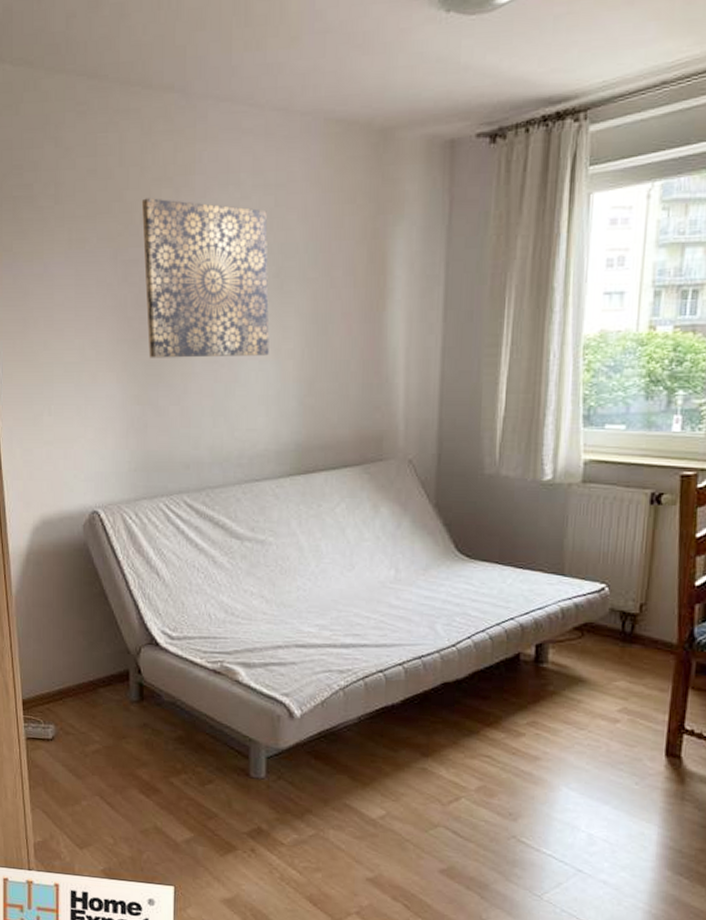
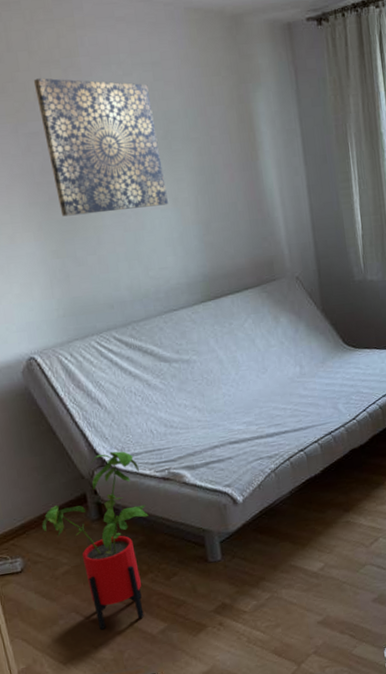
house plant: none [80,630,192,823] -> present [42,451,149,630]

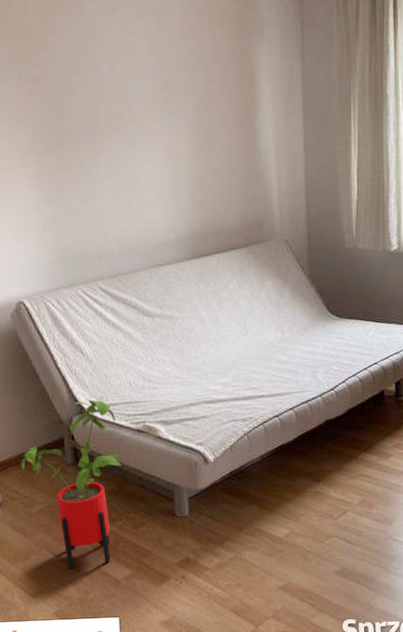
wall art: present [33,78,168,217] -> none [39,23,162,165]

